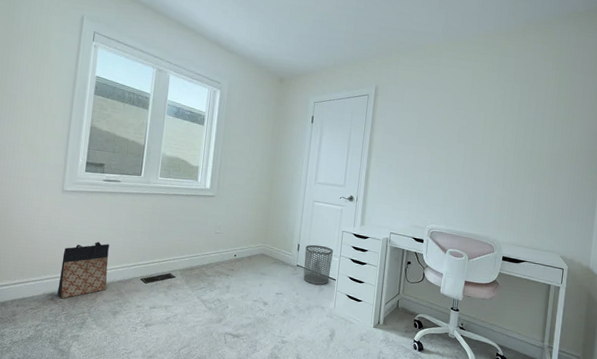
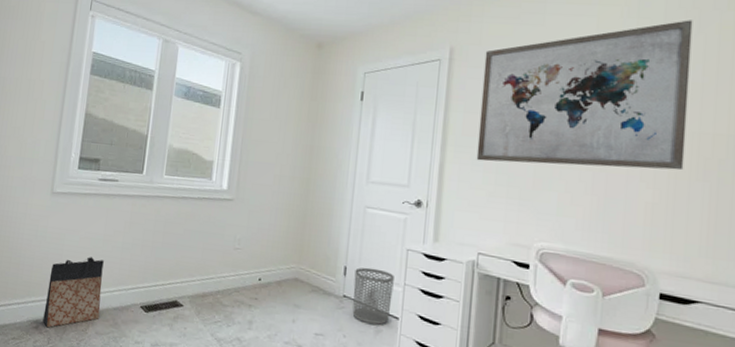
wall art: none [391,75,531,176] -> present [476,20,693,171]

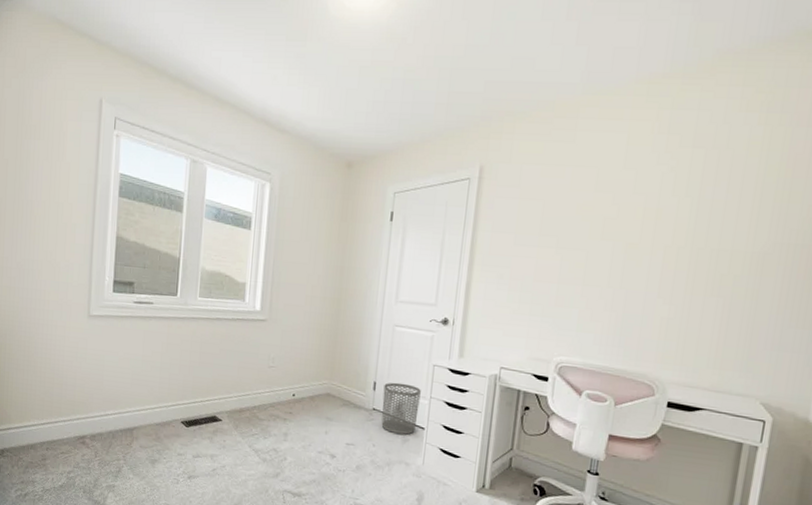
bag: present [43,257,104,328] -> none [89,376,144,443]
wall art: present [476,20,693,171] -> none [502,135,723,287]

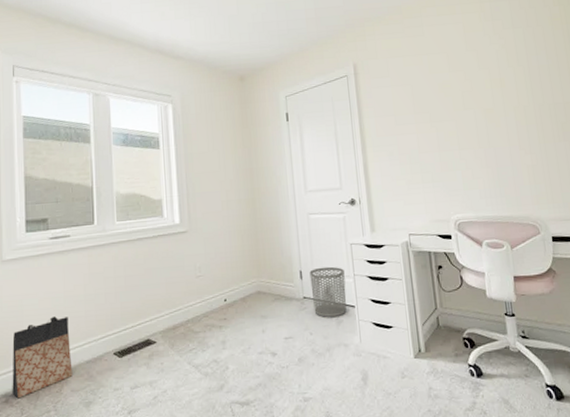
bag: none [89,376,144,443] -> present [12,316,73,399]

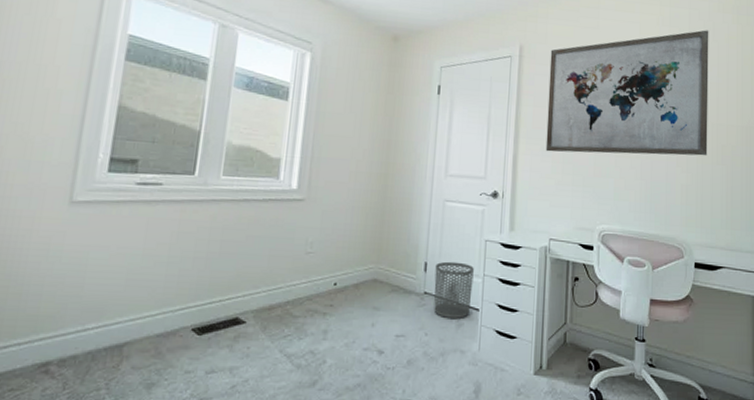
bag: present [12,316,73,399] -> none [55,276,143,370]
wall art: none [382,17,549,156] -> present [545,30,709,156]

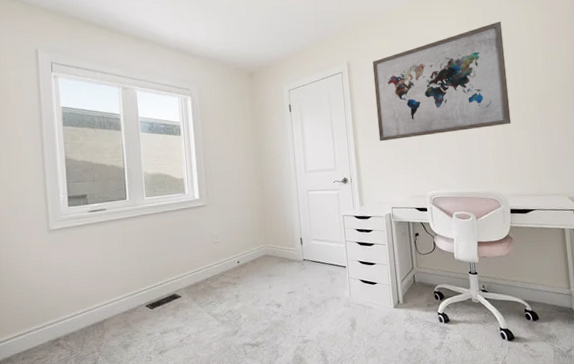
waste bin: present [434,261,474,320] -> none [308,234,339,276]

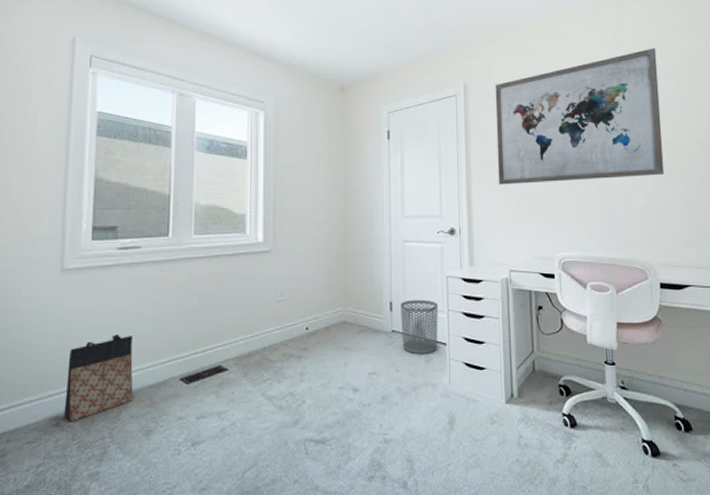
bag: none [61,276,112,343] -> present [64,334,133,423]
waste bin: none [308,234,339,276] -> present [400,299,438,355]

